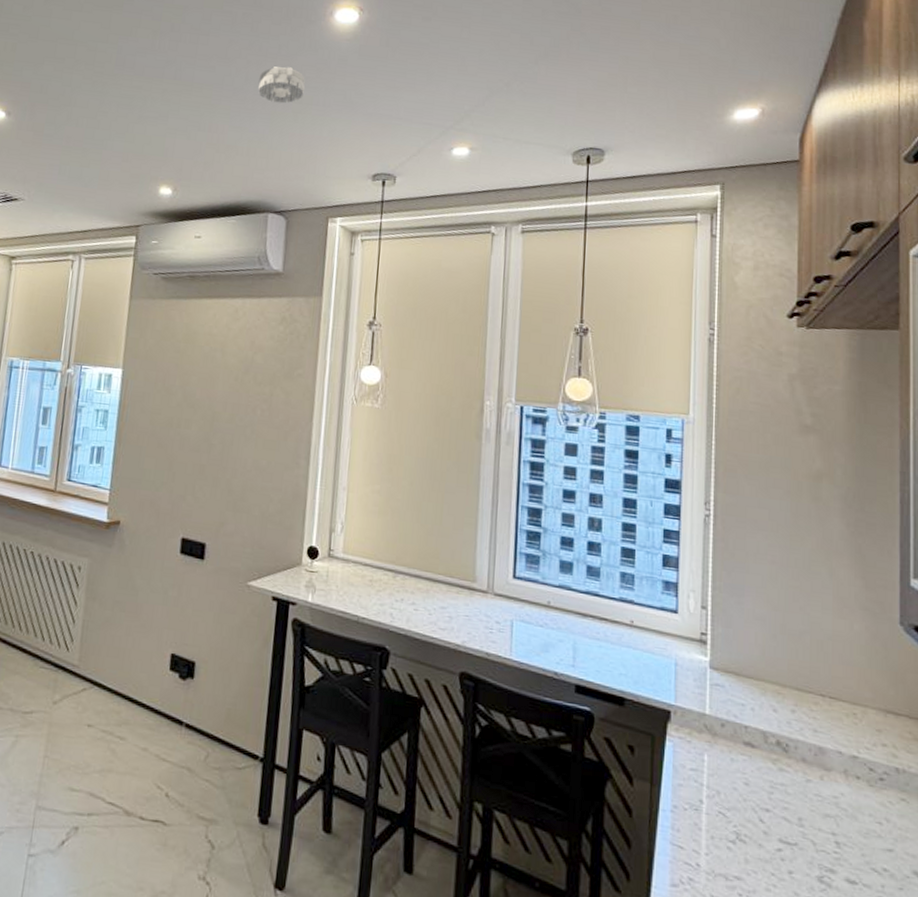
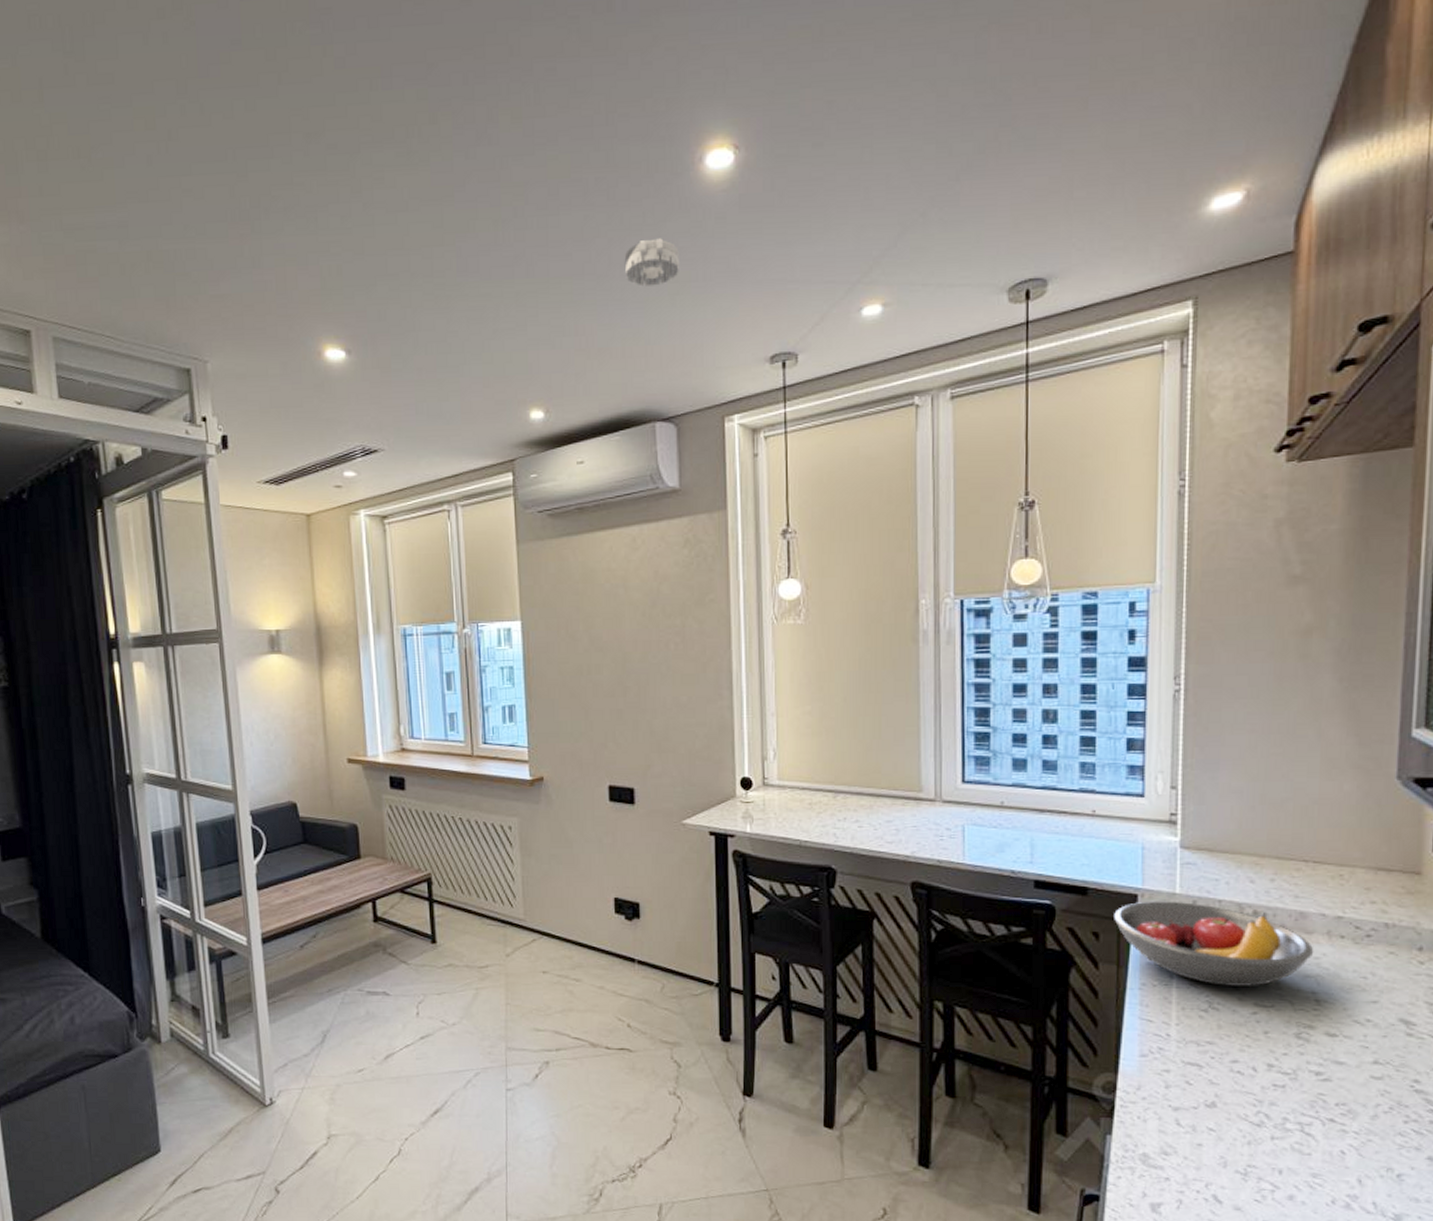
fruit bowl: none [647,719,833,821] -> present [1112,901,1314,986]

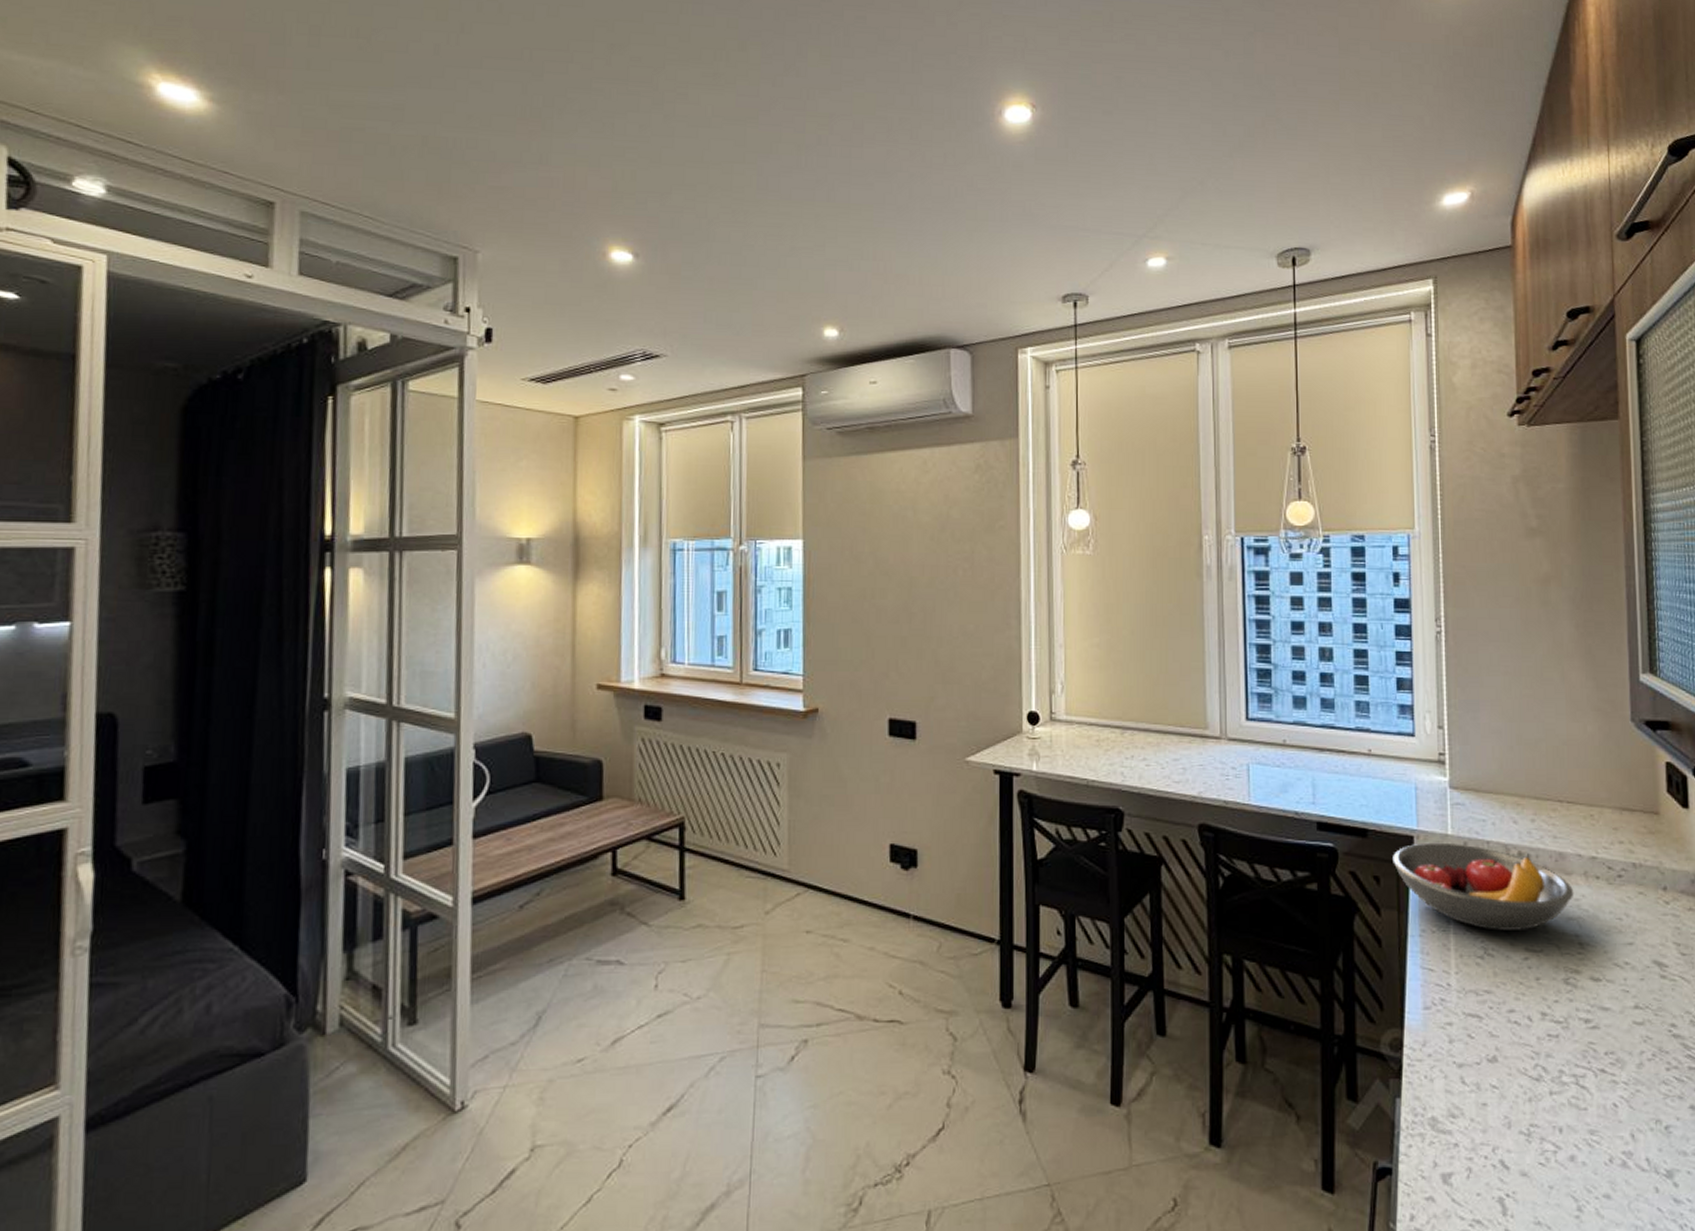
smoke detector: present [624,238,679,287] -> none [924,178,978,222]

